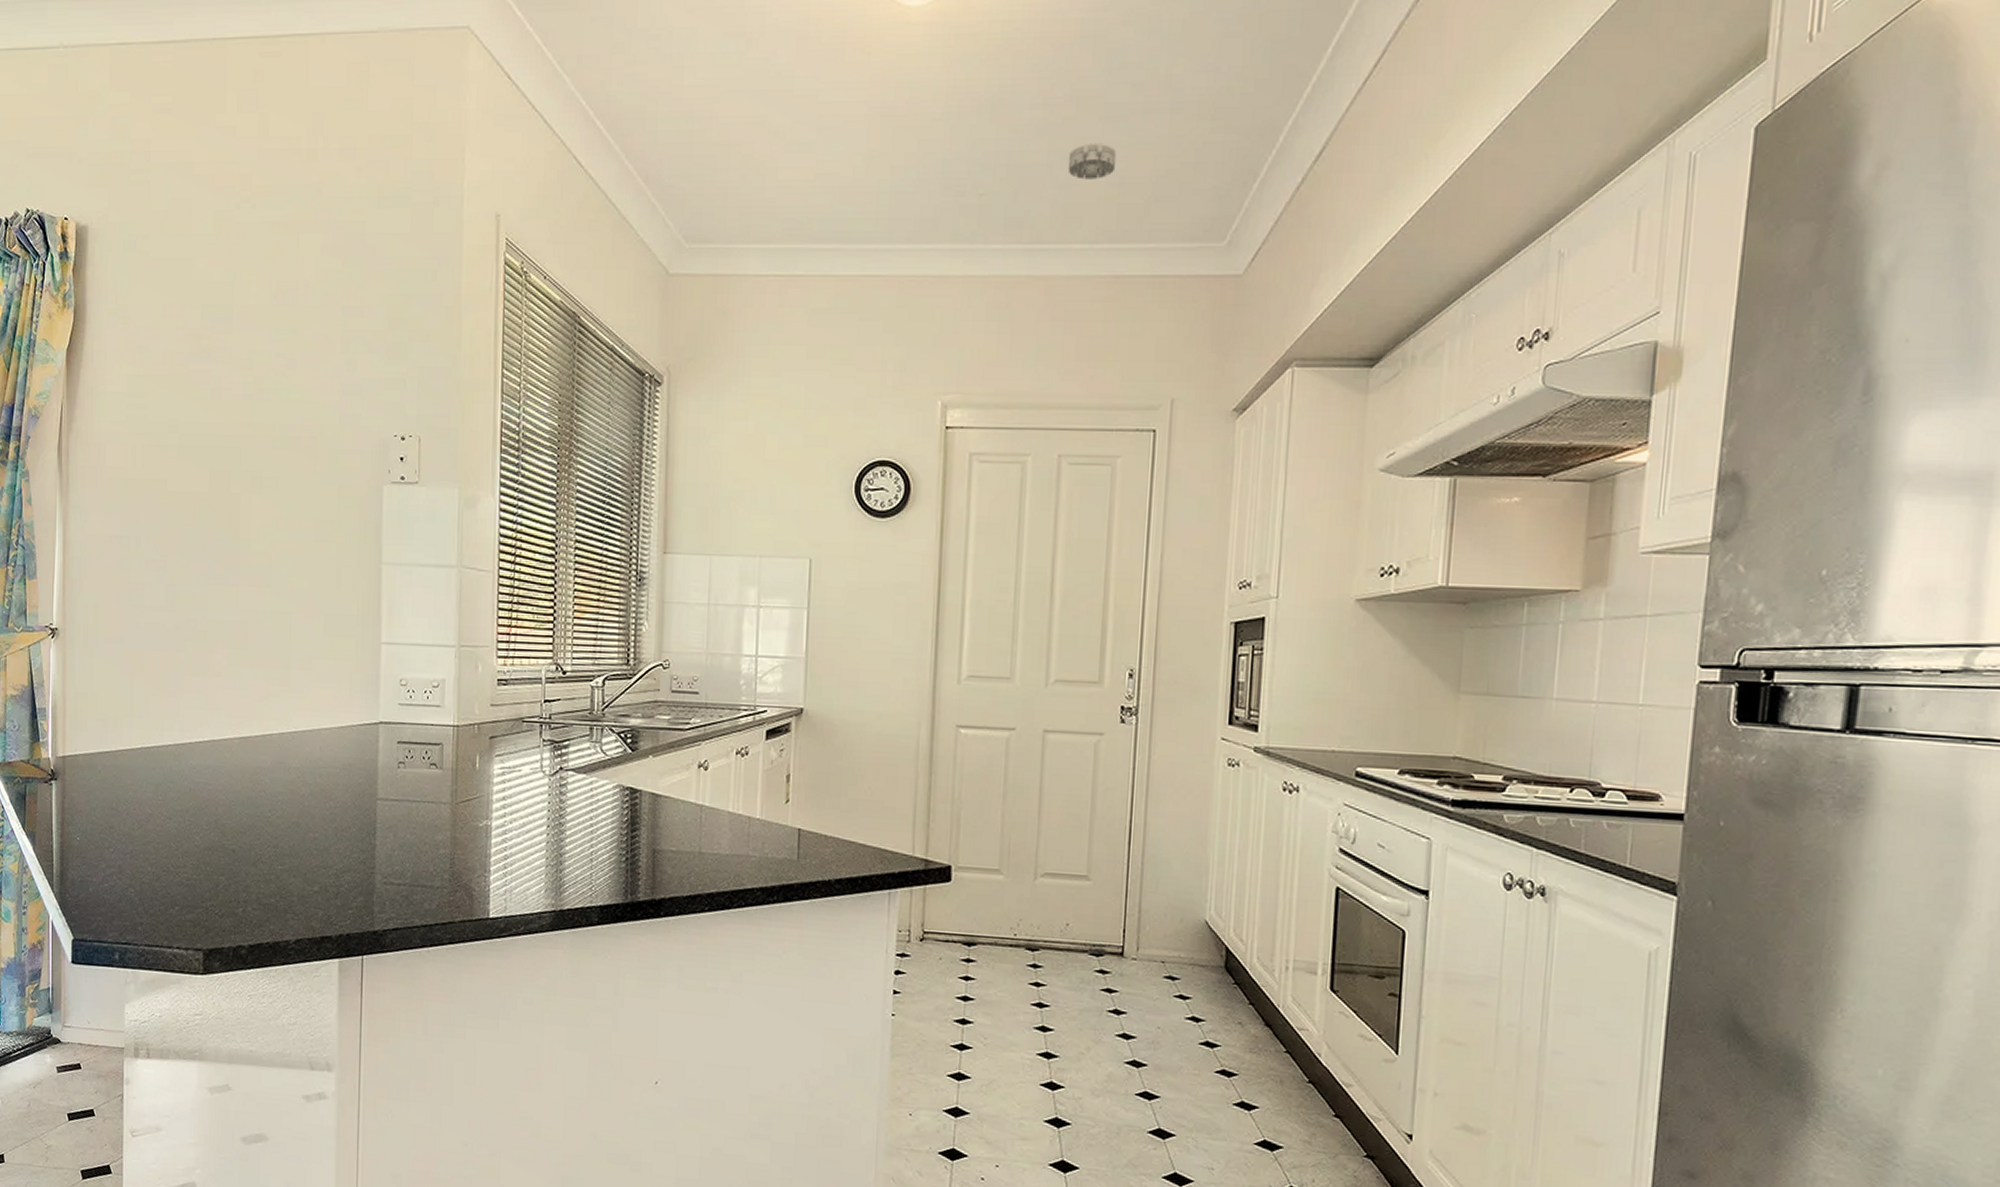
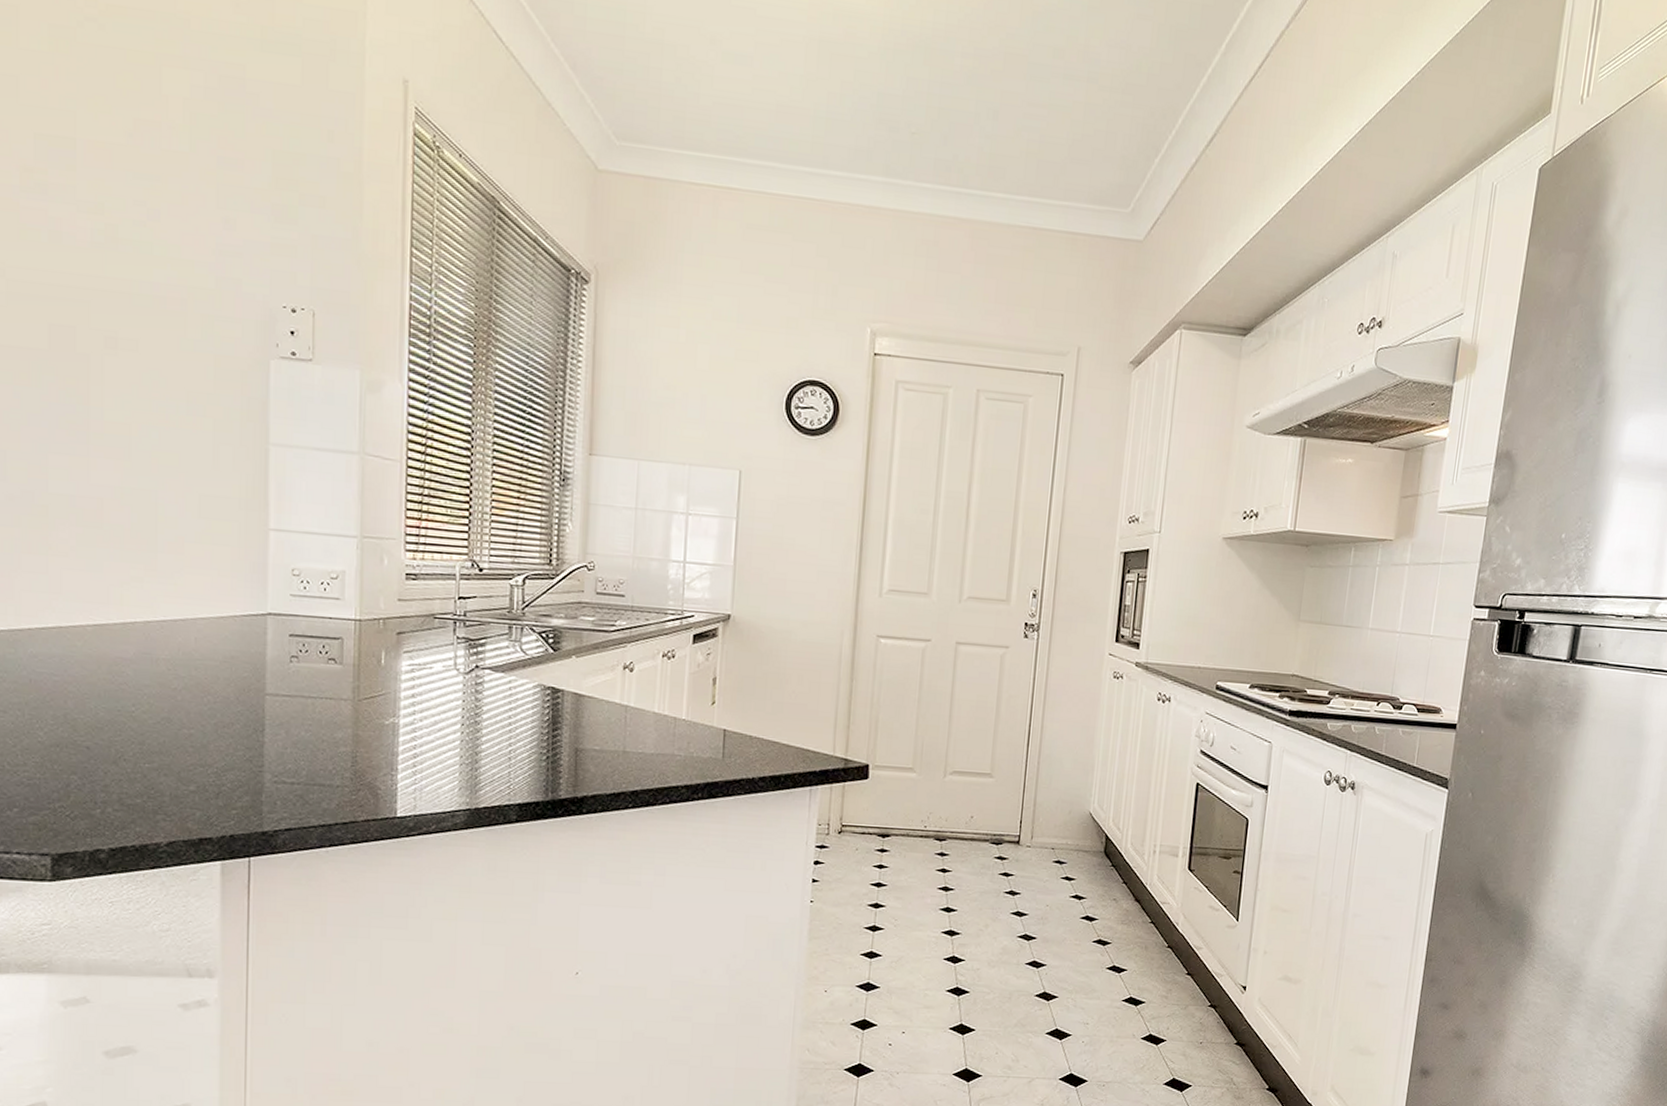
smoke detector: present [1067,143,1117,180] -> none [994,98,1039,134]

